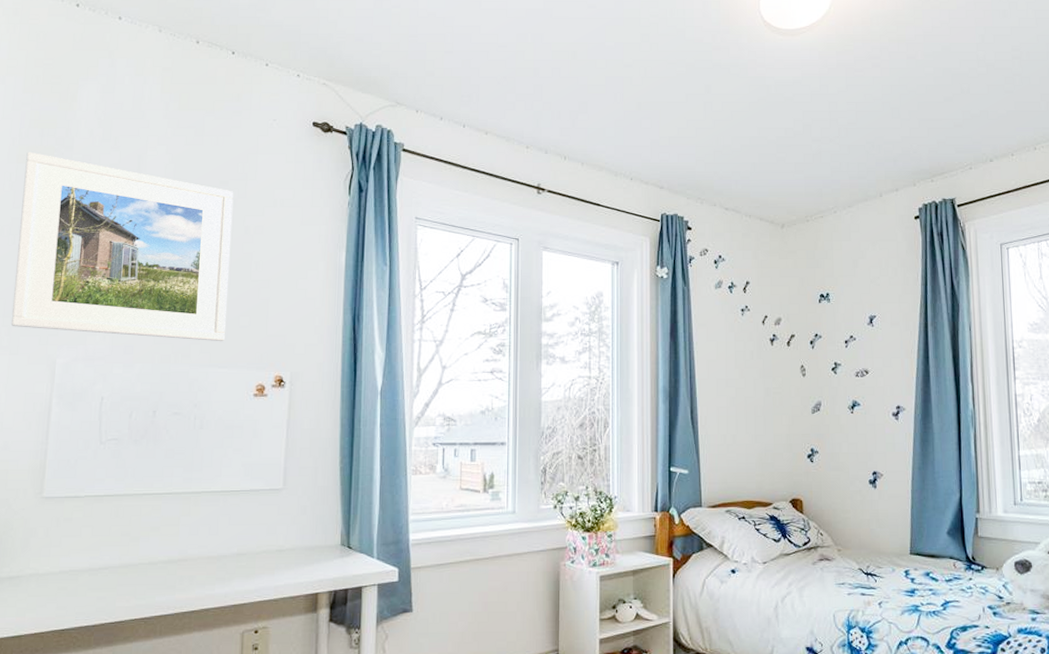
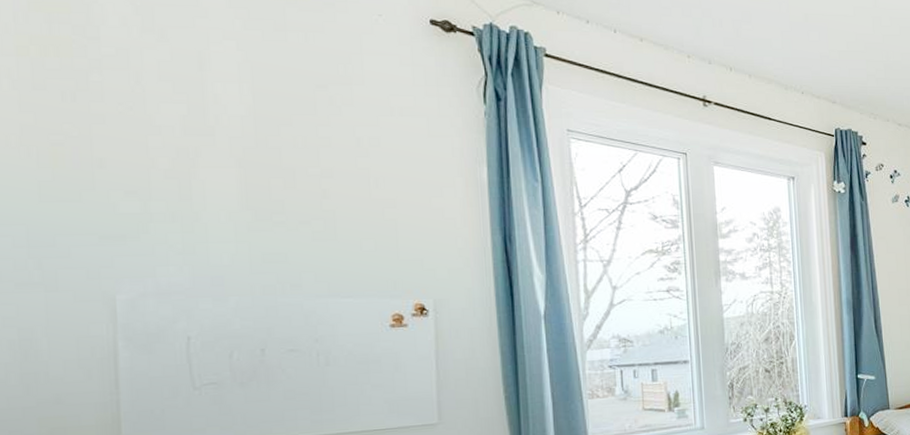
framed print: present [10,151,234,342] -> none [29,41,345,269]

